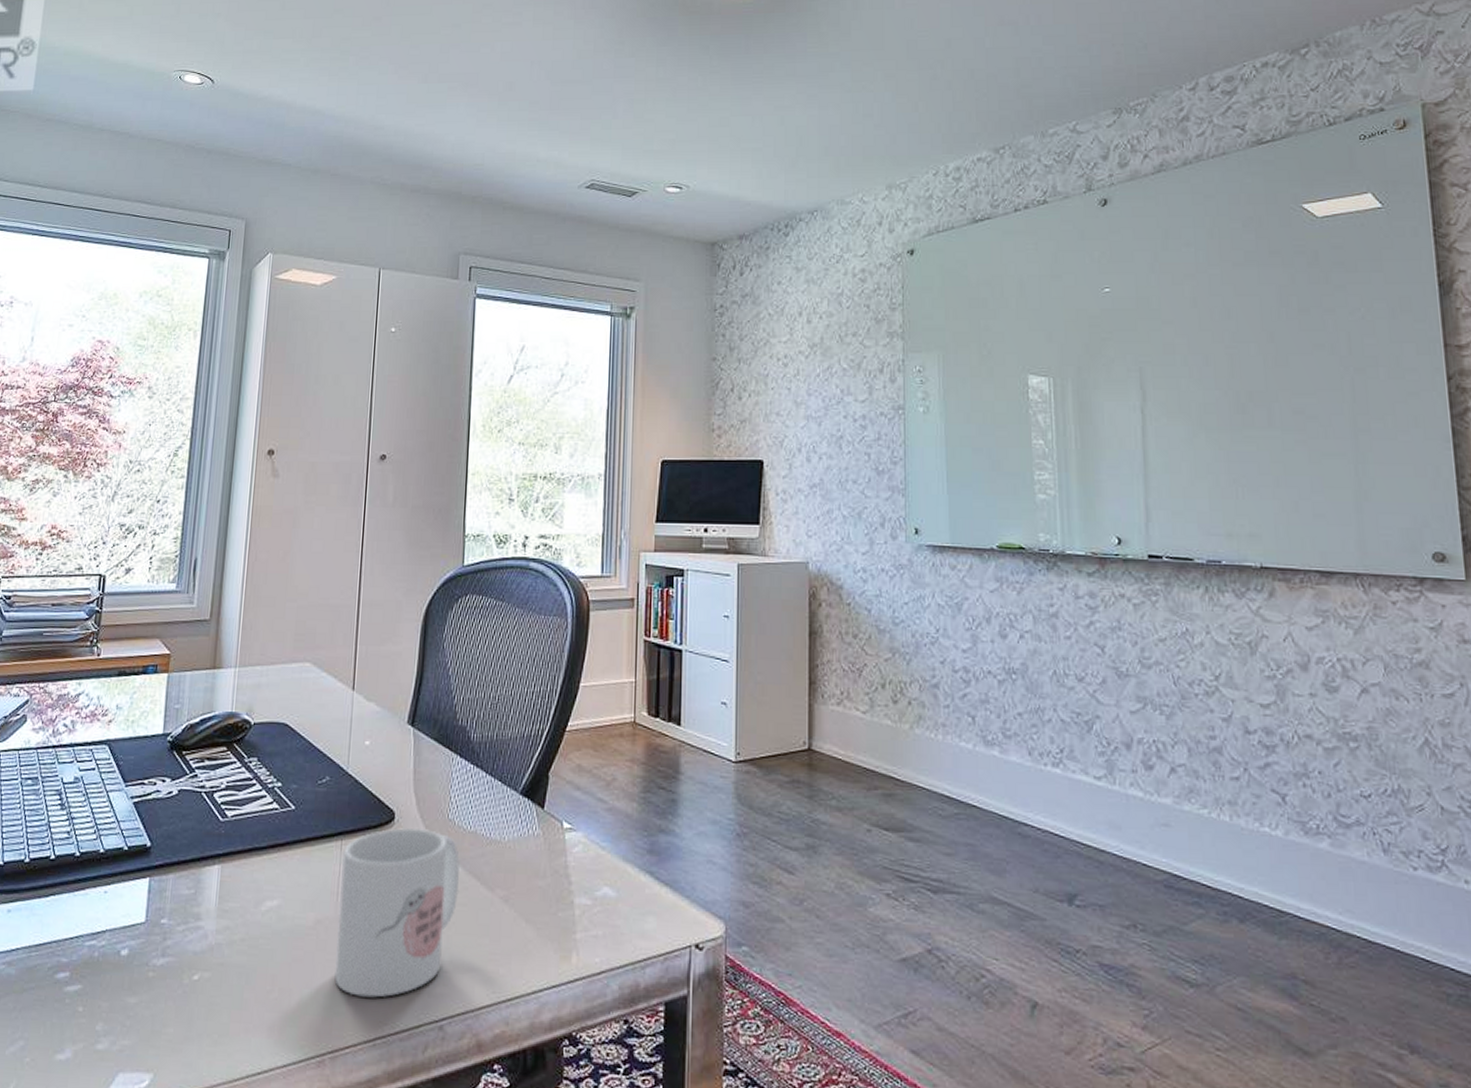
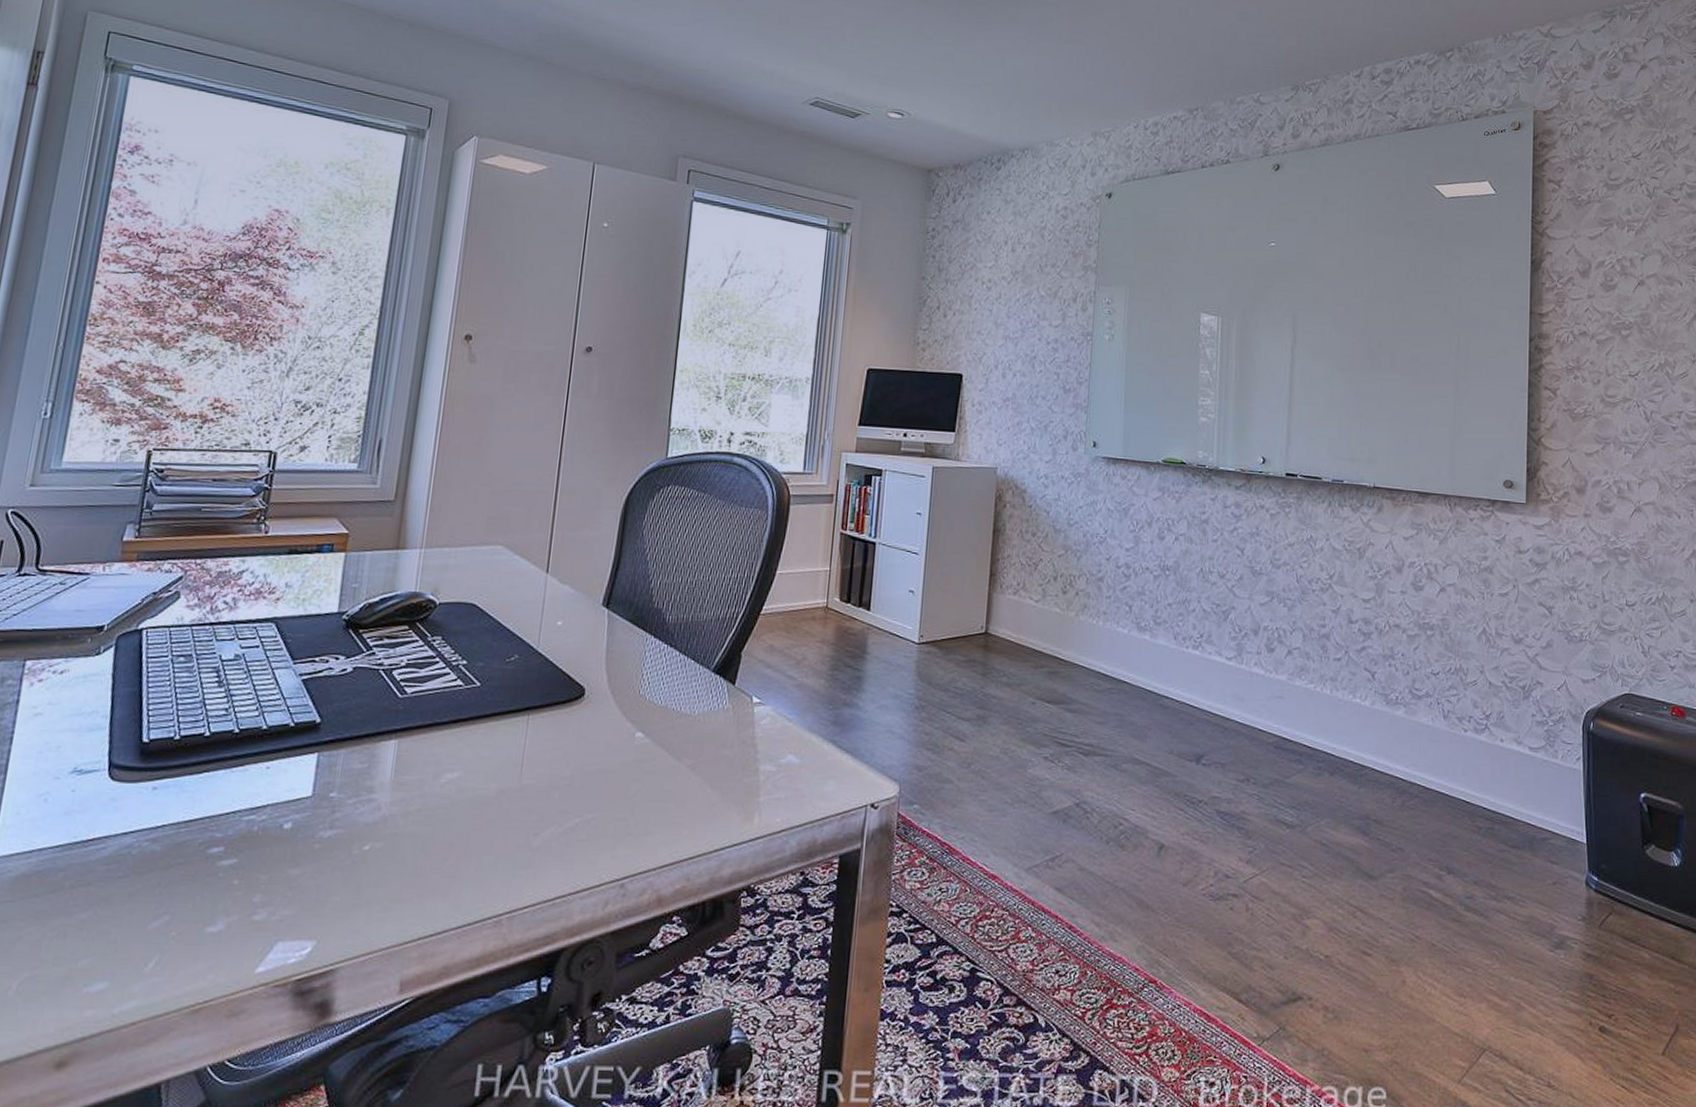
mug: present [334,828,460,998] -> none [515,703,649,861]

